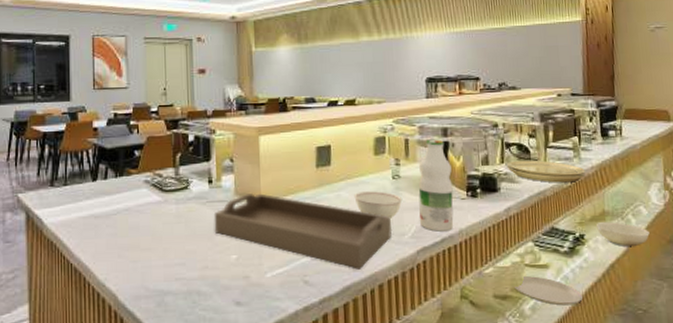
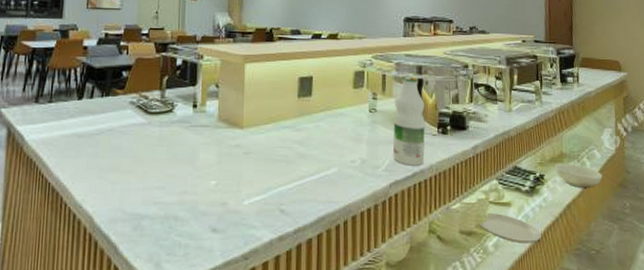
serving tray: present [214,193,393,269] -> none [195,120,367,200]
bowl: present [354,191,403,218] -> none [332,123,378,151]
plate: present [506,160,586,183] -> none [475,100,546,124]

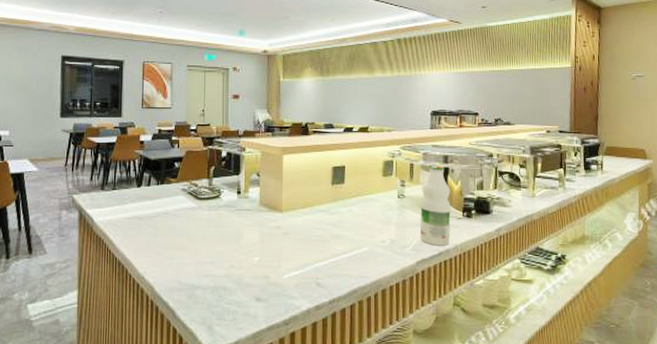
plate: present [477,213,541,244] -> none [500,289,562,317]
bowl: present [555,164,603,189] -> none [577,245,624,269]

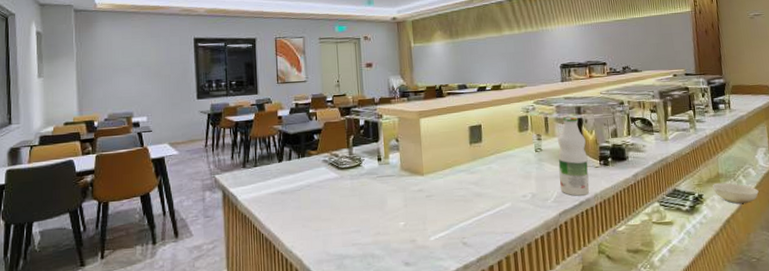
bowl: none [577,245,624,269] -> present [712,183,759,205]

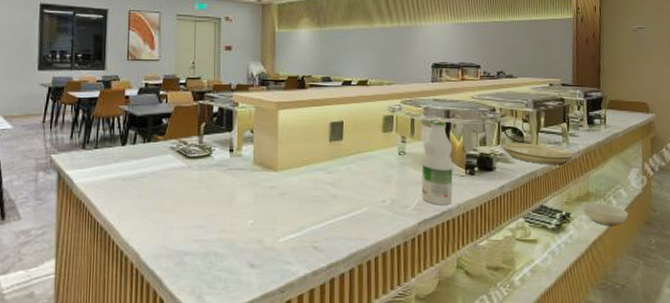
plate: none [633,131,701,151] -> present [502,142,573,165]

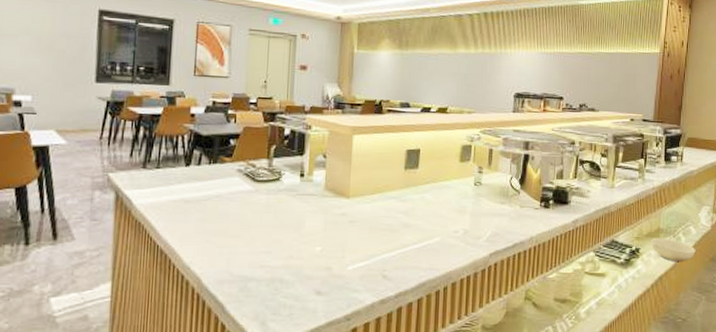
juice bottle: present [421,120,453,205] -> none [494,151,529,237]
plate: present [502,142,573,165] -> none [578,176,647,201]

